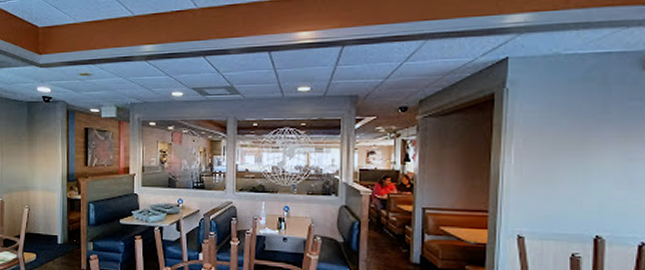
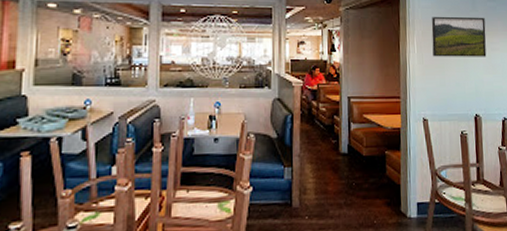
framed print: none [537,120,622,169] -> present [431,16,487,57]

